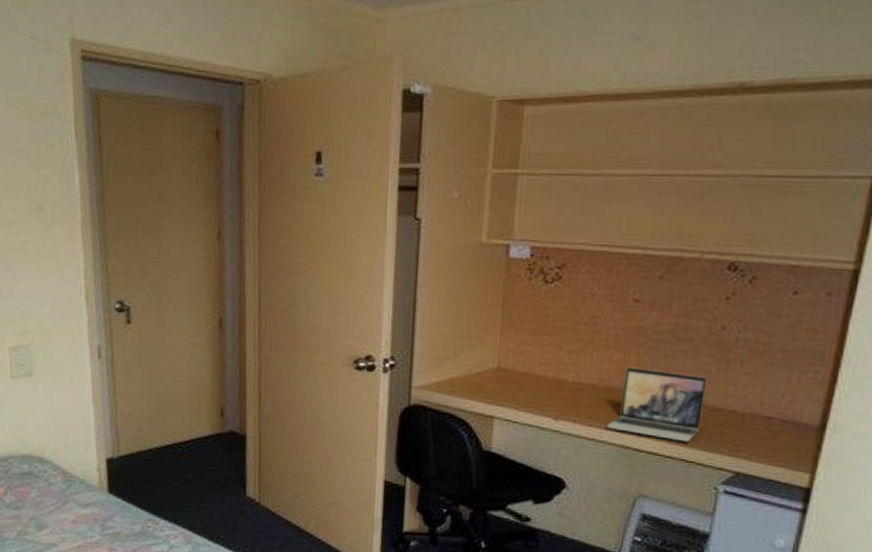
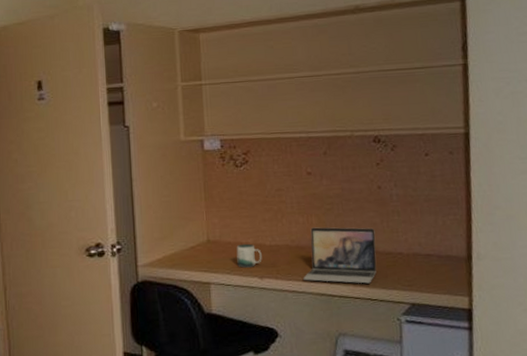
mug: none [529,376,561,405] -> present [236,243,262,268]

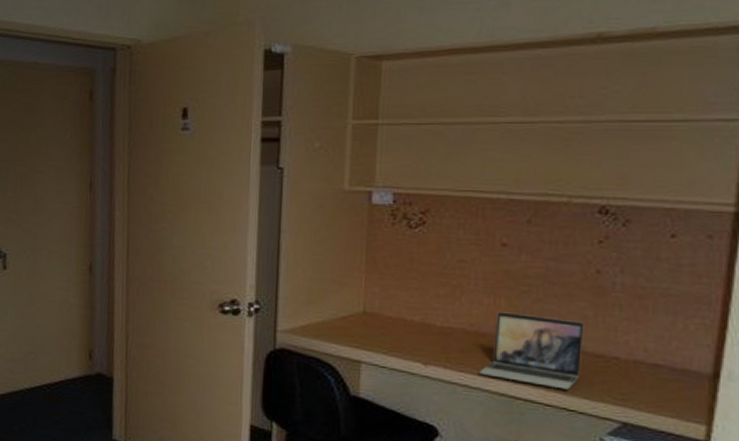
mug: present [236,243,262,268] -> none [397,320,430,350]

